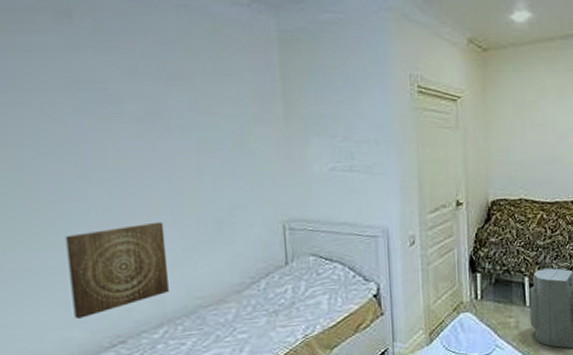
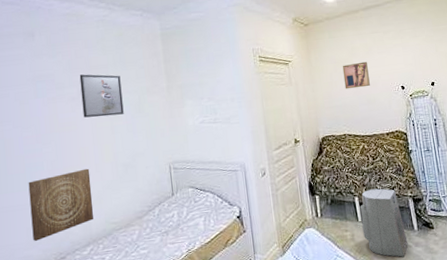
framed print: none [148,85,218,150] -> present [79,74,124,118]
wall art: none [526,107,558,142] -> present [342,61,370,90]

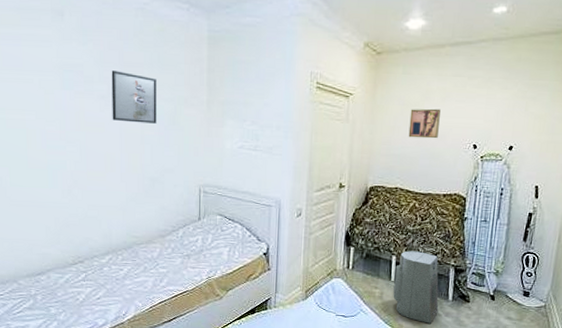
wall art: present [28,168,93,241] -> none [49,176,115,241]

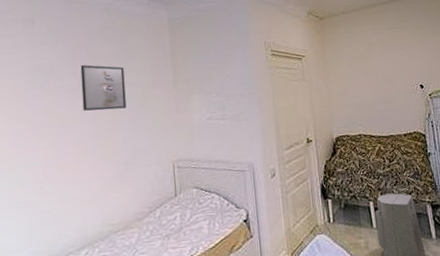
wall art: present [408,108,441,139] -> none [358,58,387,87]

